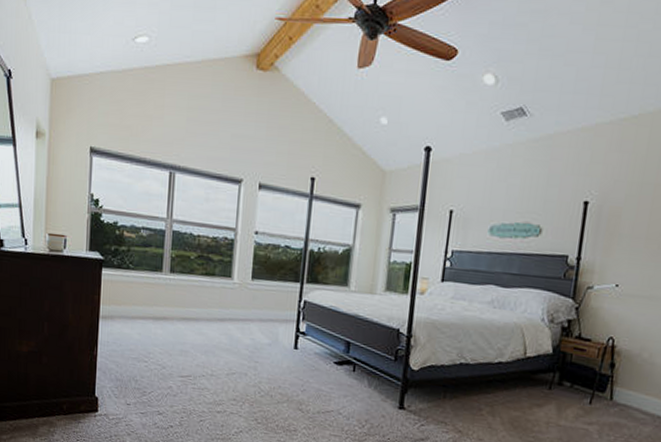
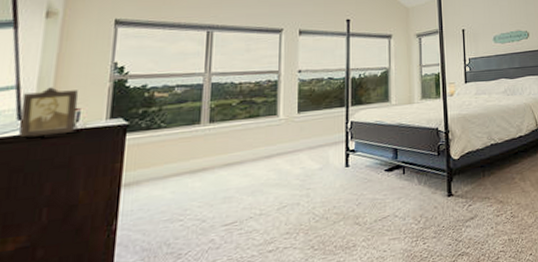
photo frame: none [23,210,65,258] -> present [19,87,79,138]

